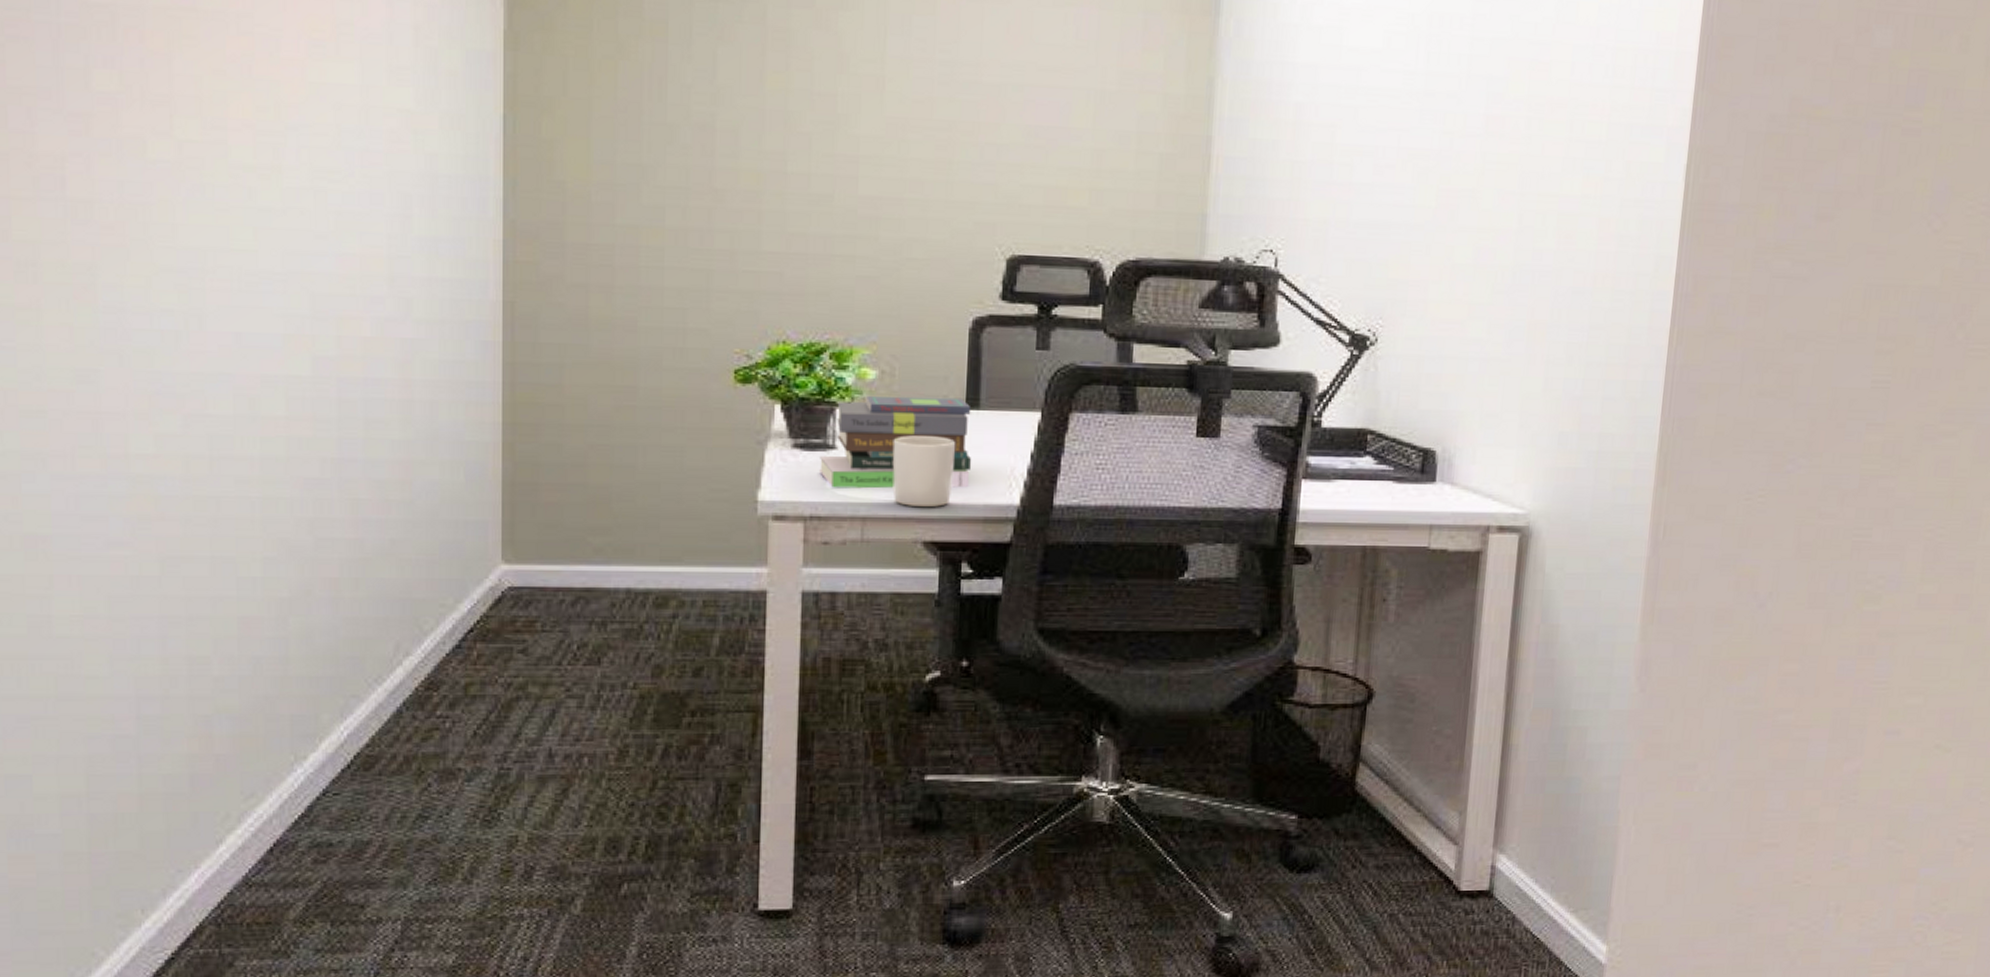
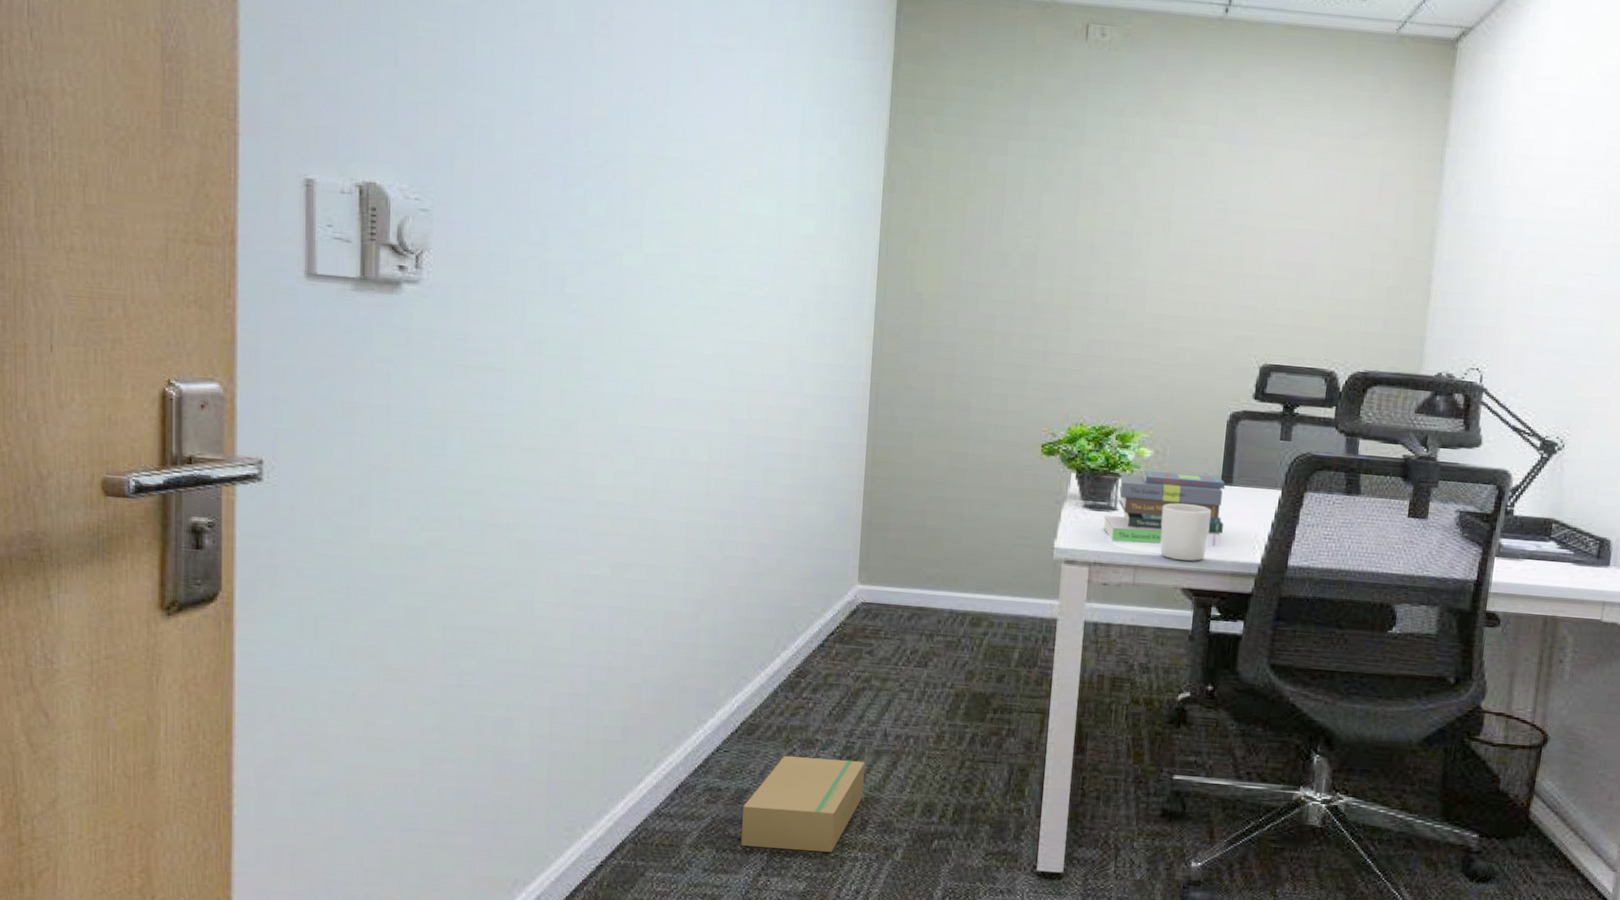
box: none [364,791,526,916] -> present [741,755,865,853]

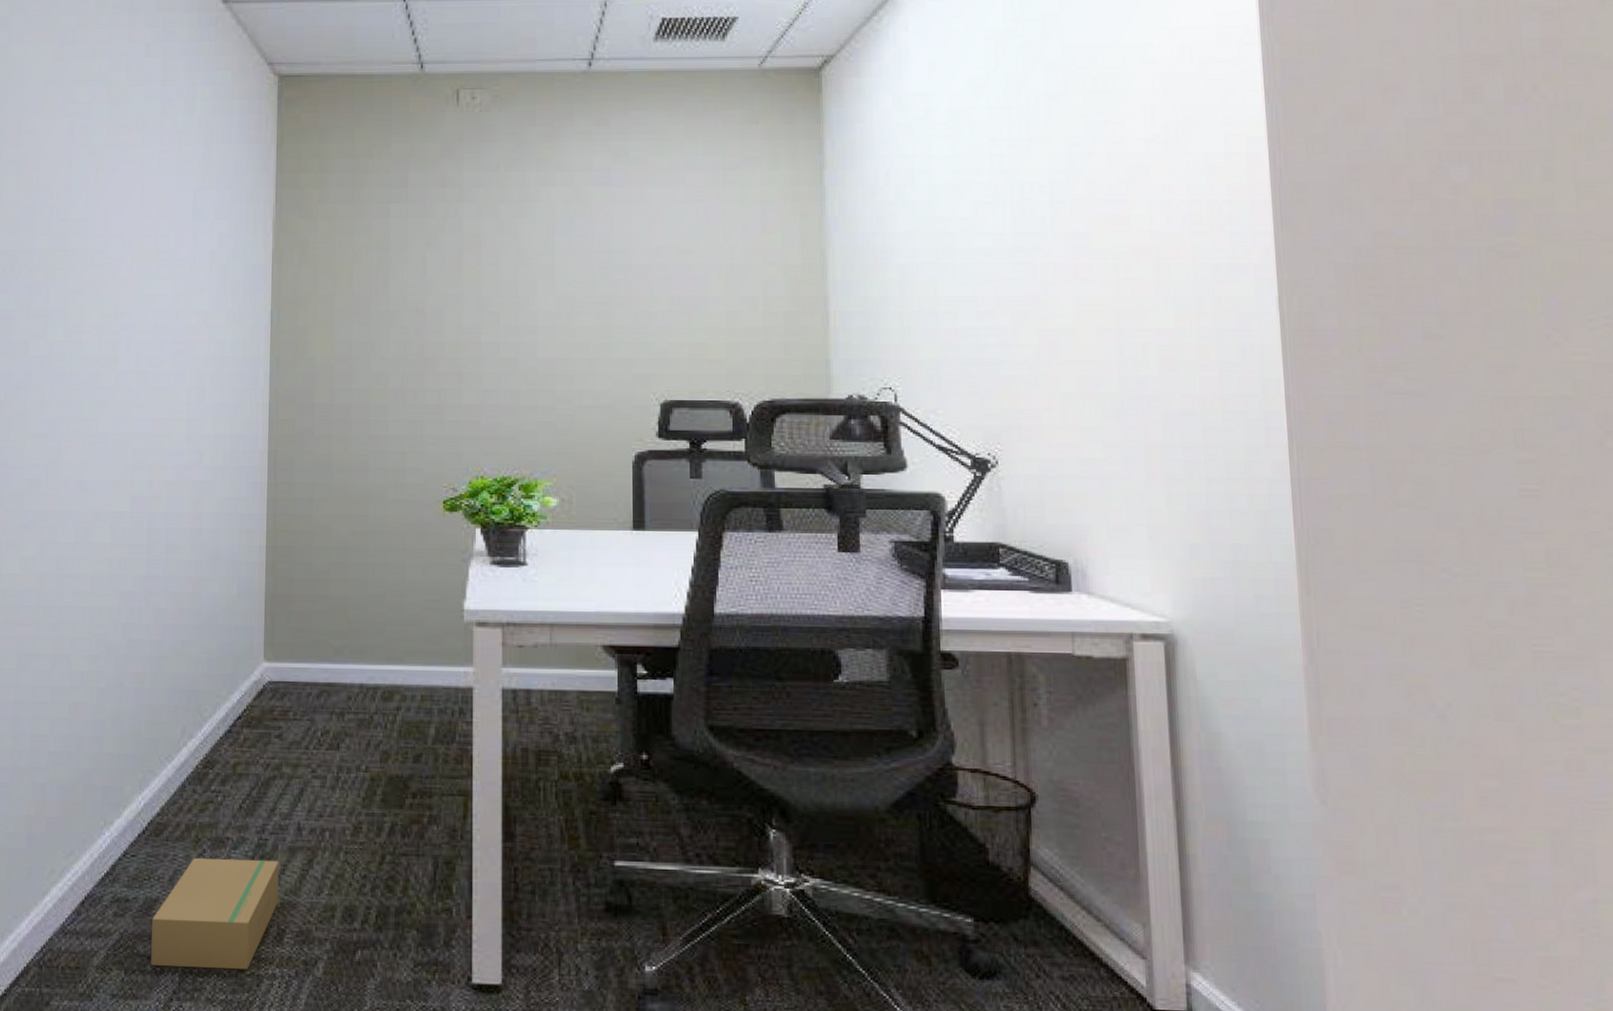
books: present [1103,470,1226,547] -> none [514,520,641,599]
mug: present [1159,503,1211,561] -> none [573,553,626,615]

